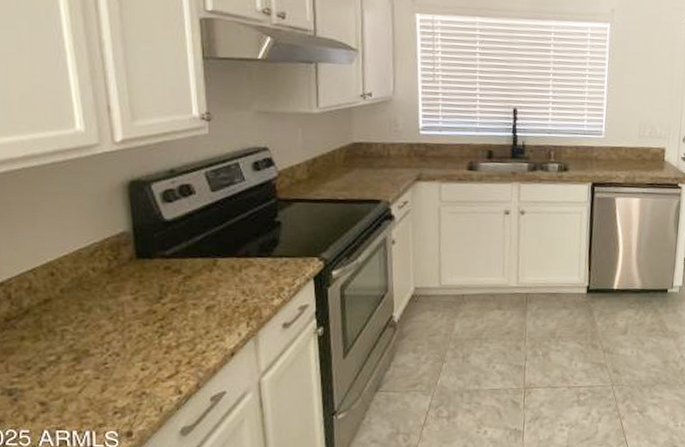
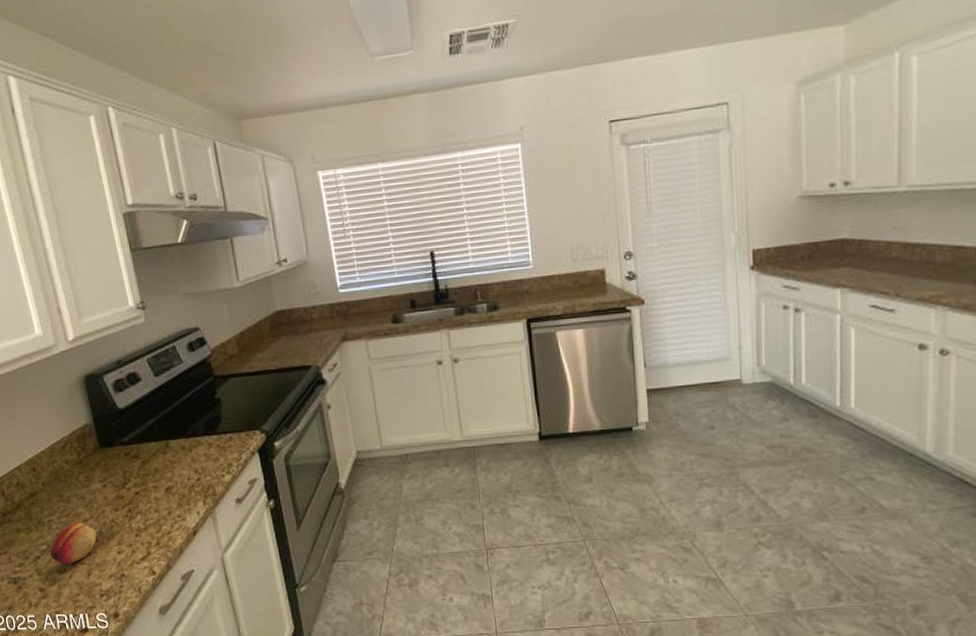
fruit: none [59,335,119,379] -> present [49,522,97,566]

